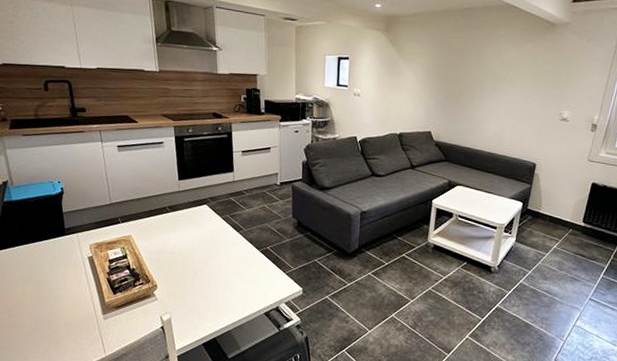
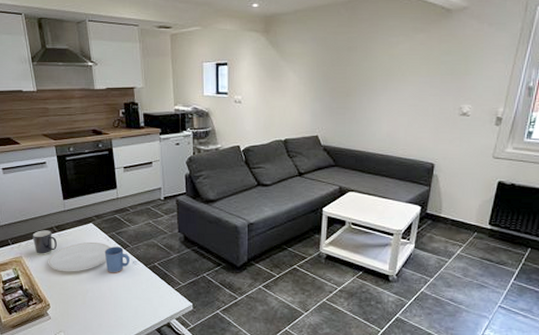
mug: none [143,209,169,235] -> present [32,230,57,255]
plate: none [158,223,224,253] -> present [48,241,111,272]
mug: none [217,229,242,256] -> present [104,247,130,273]

